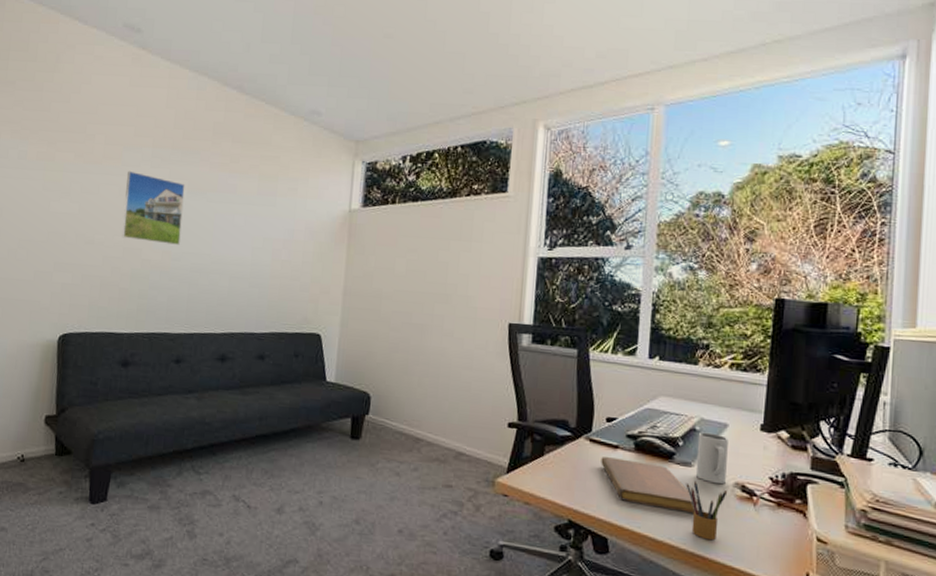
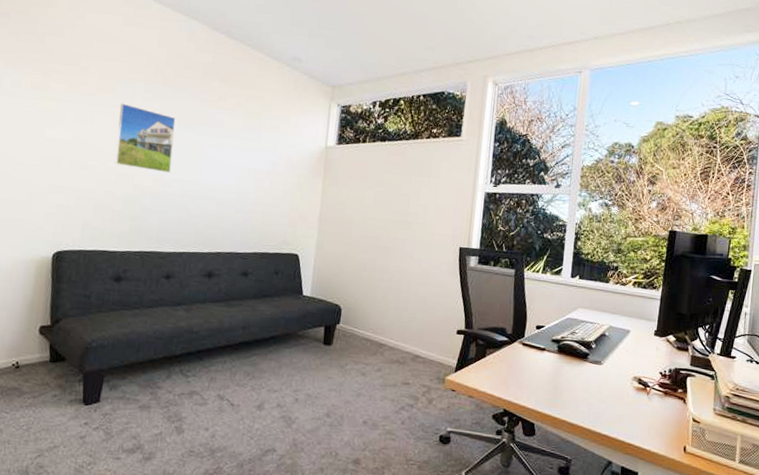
notebook: present [601,457,698,513] -> none [531,357,605,402]
pencil box: present [686,480,728,541] -> none [596,375,628,423]
mug: present [695,432,728,485] -> none [604,337,630,379]

